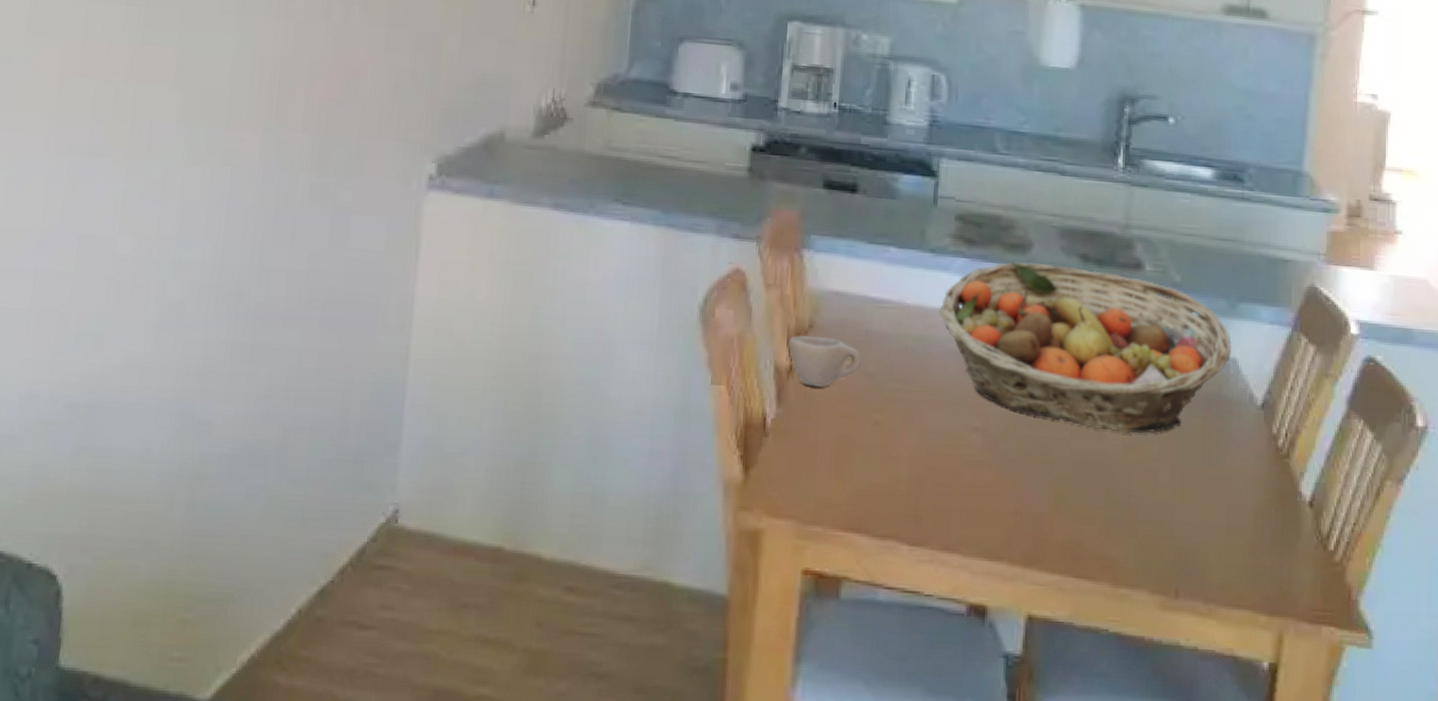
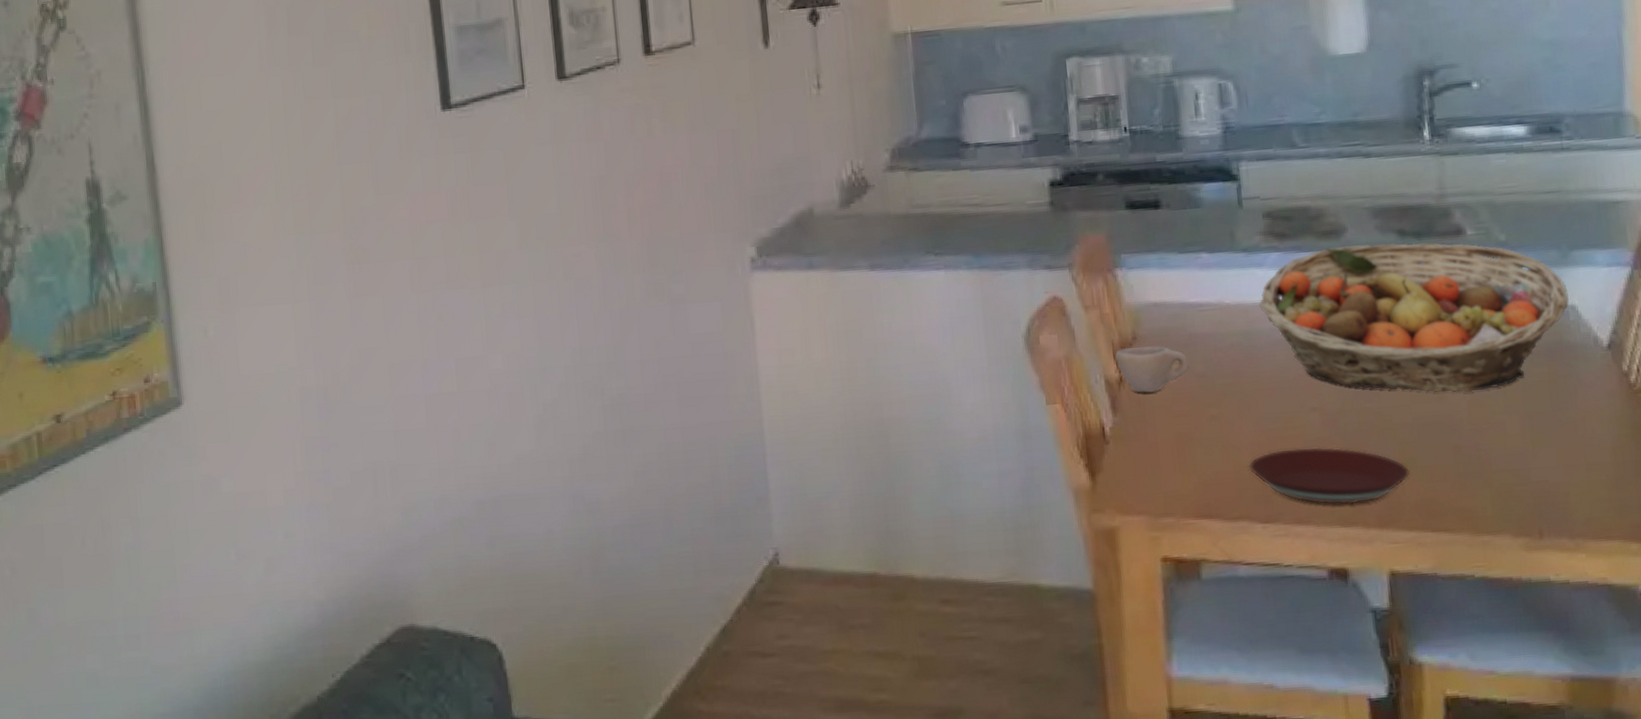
plate: none [904,467,1061,538] -> present [1249,446,1411,506]

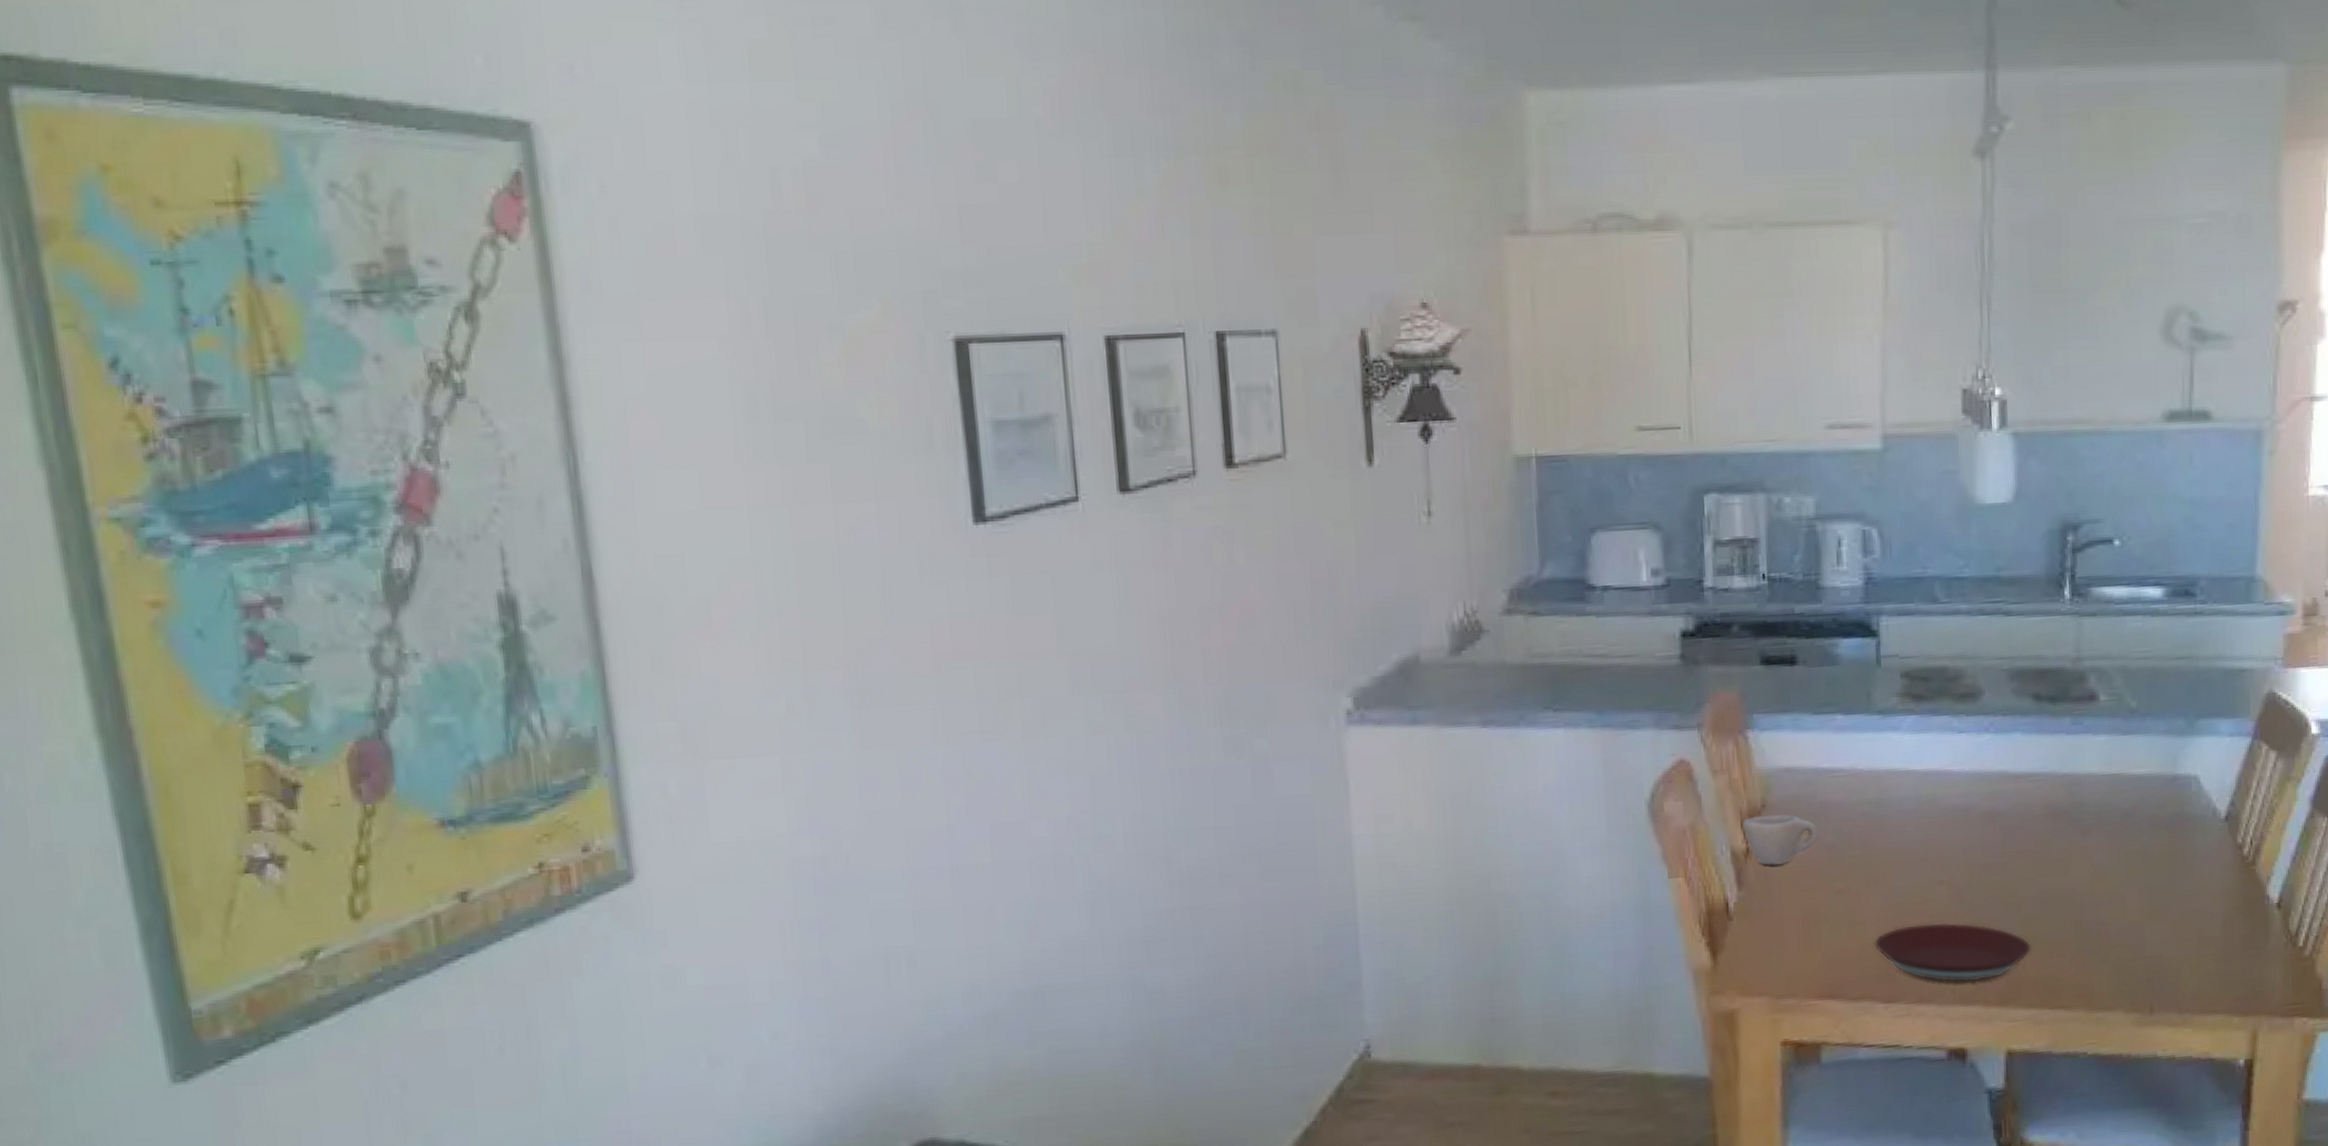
fruit basket: present [1259,243,1570,392] -> none [1892,707,2193,865]

